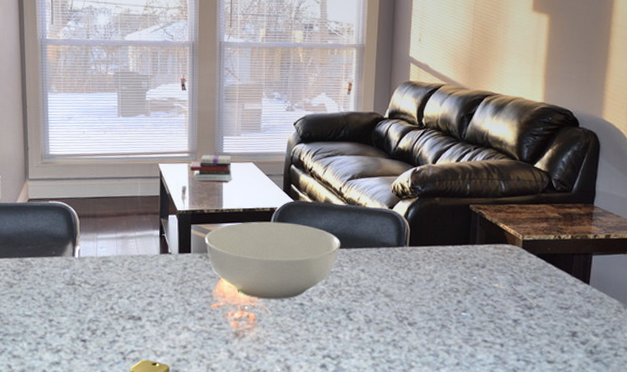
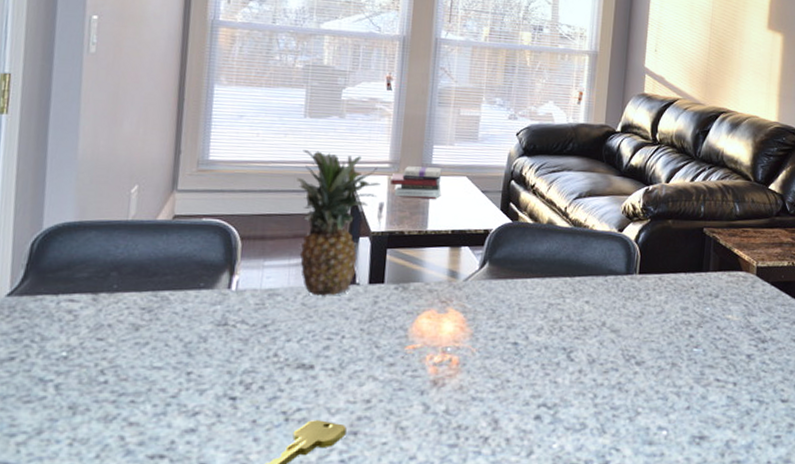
fruit: none [116,144,182,263] -> present [297,150,381,296]
bowl: present [204,221,341,300] -> none [402,245,564,339]

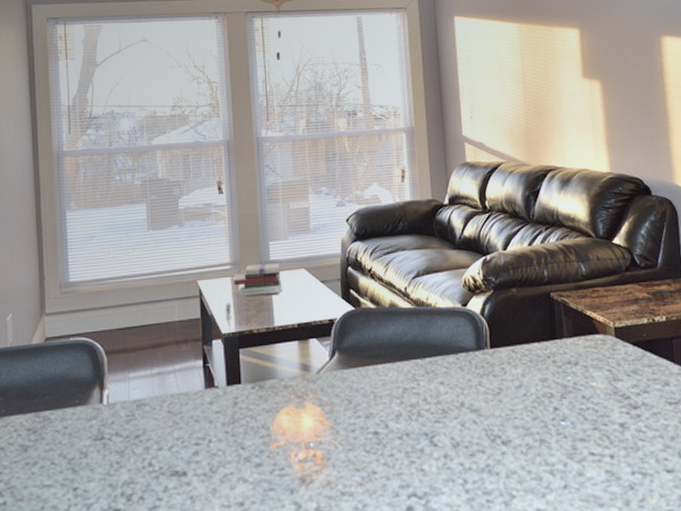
fruit: present [297,150,381,296] -> none [148,261,225,402]

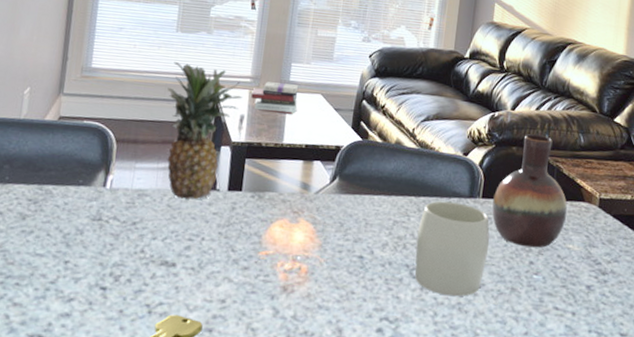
fruit: none [148,261,225,402] -> present [167,62,242,199]
mug: none [430,357,508,460] -> present [415,201,490,297]
vase: none [502,271,584,393] -> present [492,134,568,248]

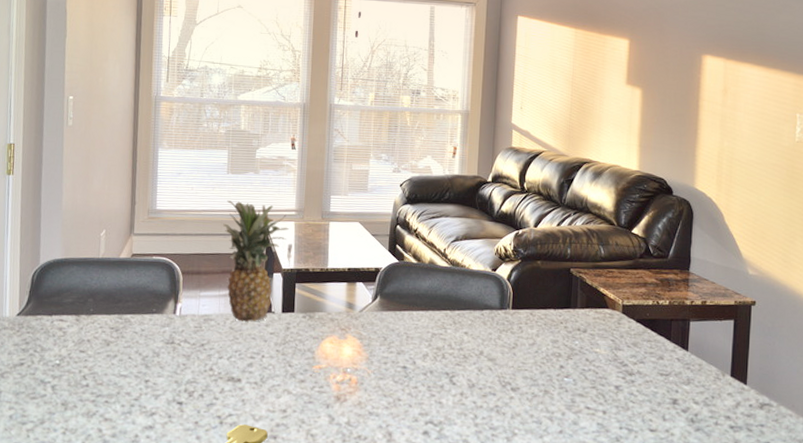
books: present [251,81,299,114] -> none [297,213,339,241]
mug: present [415,201,490,297] -> none [454,313,522,400]
vase: present [492,134,568,248] -> none [522,248,593,353]

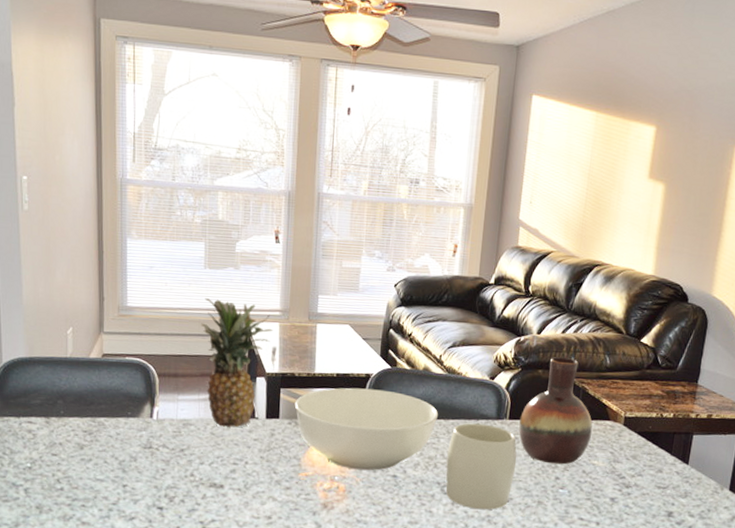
bowl: none [308,281,445,363] -> present [294,387,439,471]
mug: none [454,313,522,400] -> present [446,423,517,510]
vase: none [522,248,593,353] -> present [518,357,593,465]

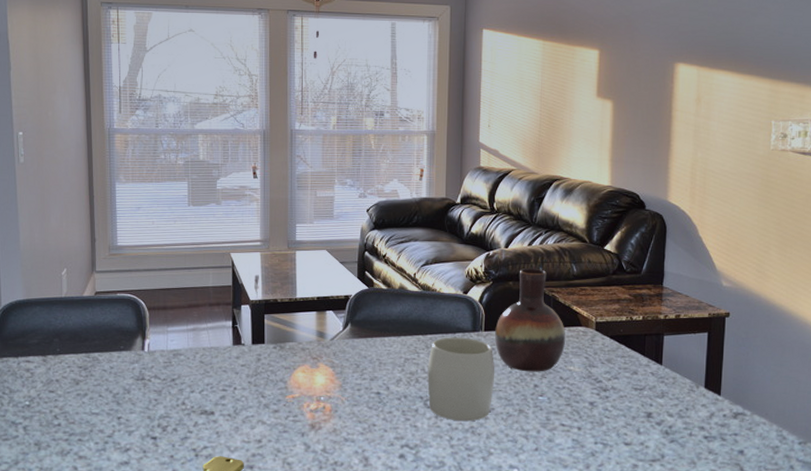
fruit: present [201,298,273,427] -> none [187,234,255,355]
bowl: present [294,387,439,471] -> none [278,309,417,390]

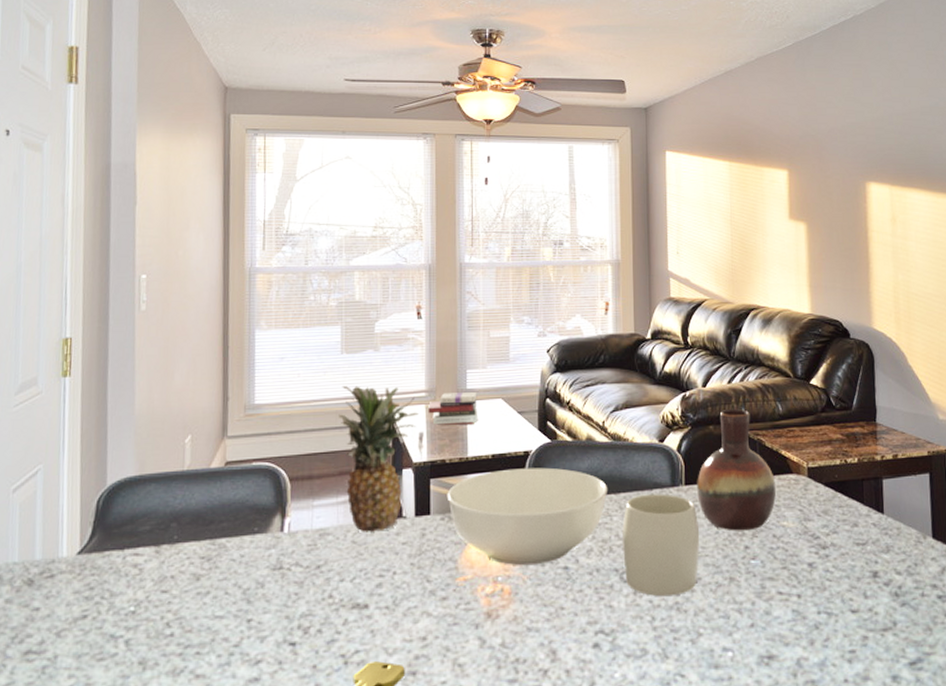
fruit: none [187,234,255,355] -> present [338,386,419,532]
books: none [263,243,306,270] -> present [428,392,479,425]
bowl: none [278,309,417,390] -> present [447,467,608,566]

